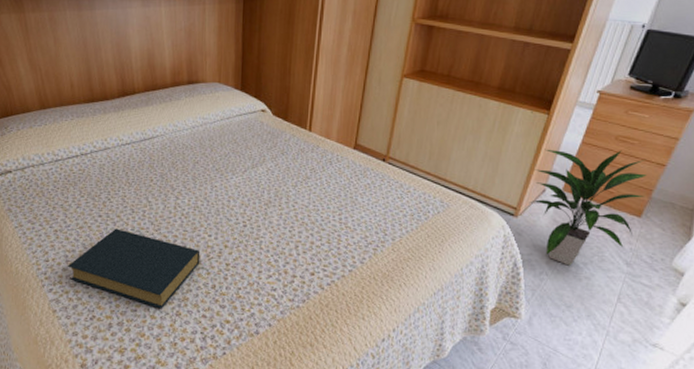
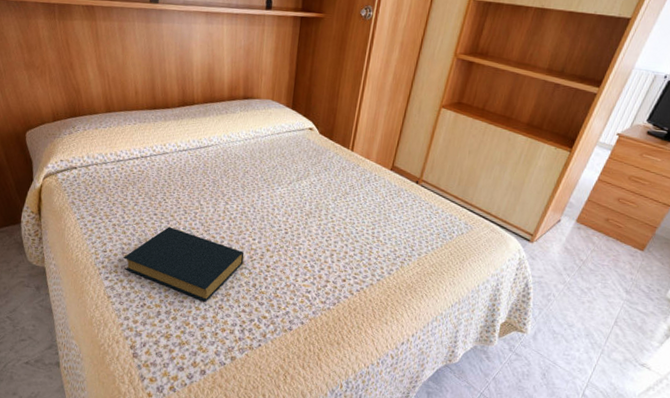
indoor plant: present [529,149,647,266] -> none [544,183,655,290]

